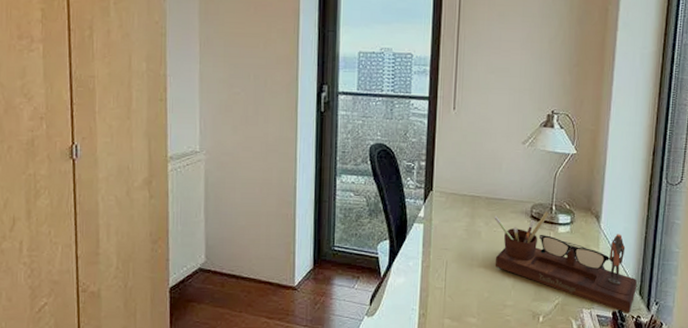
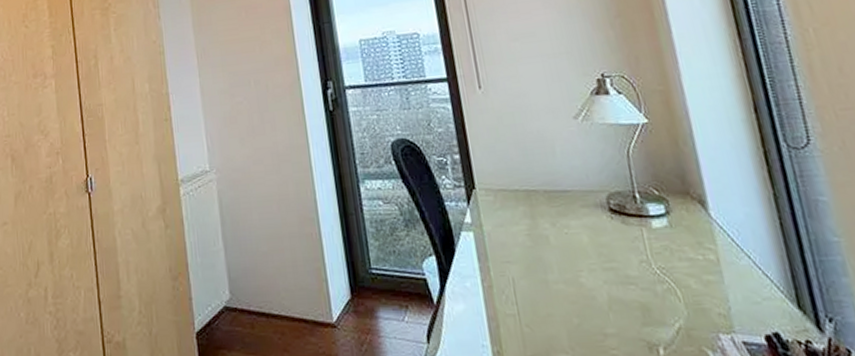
desk organizer: present [494,212,637,313] -> none [561,202,793,338]

